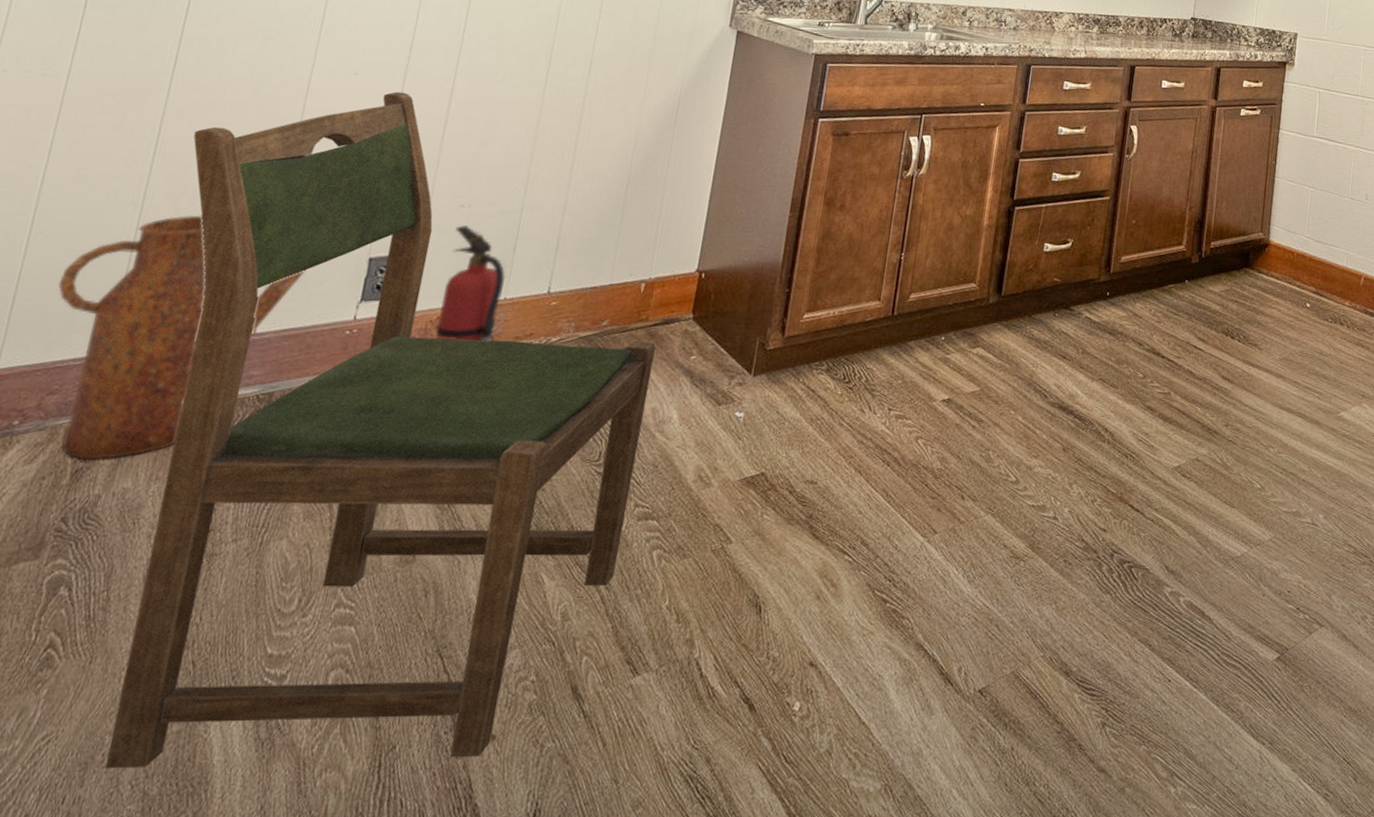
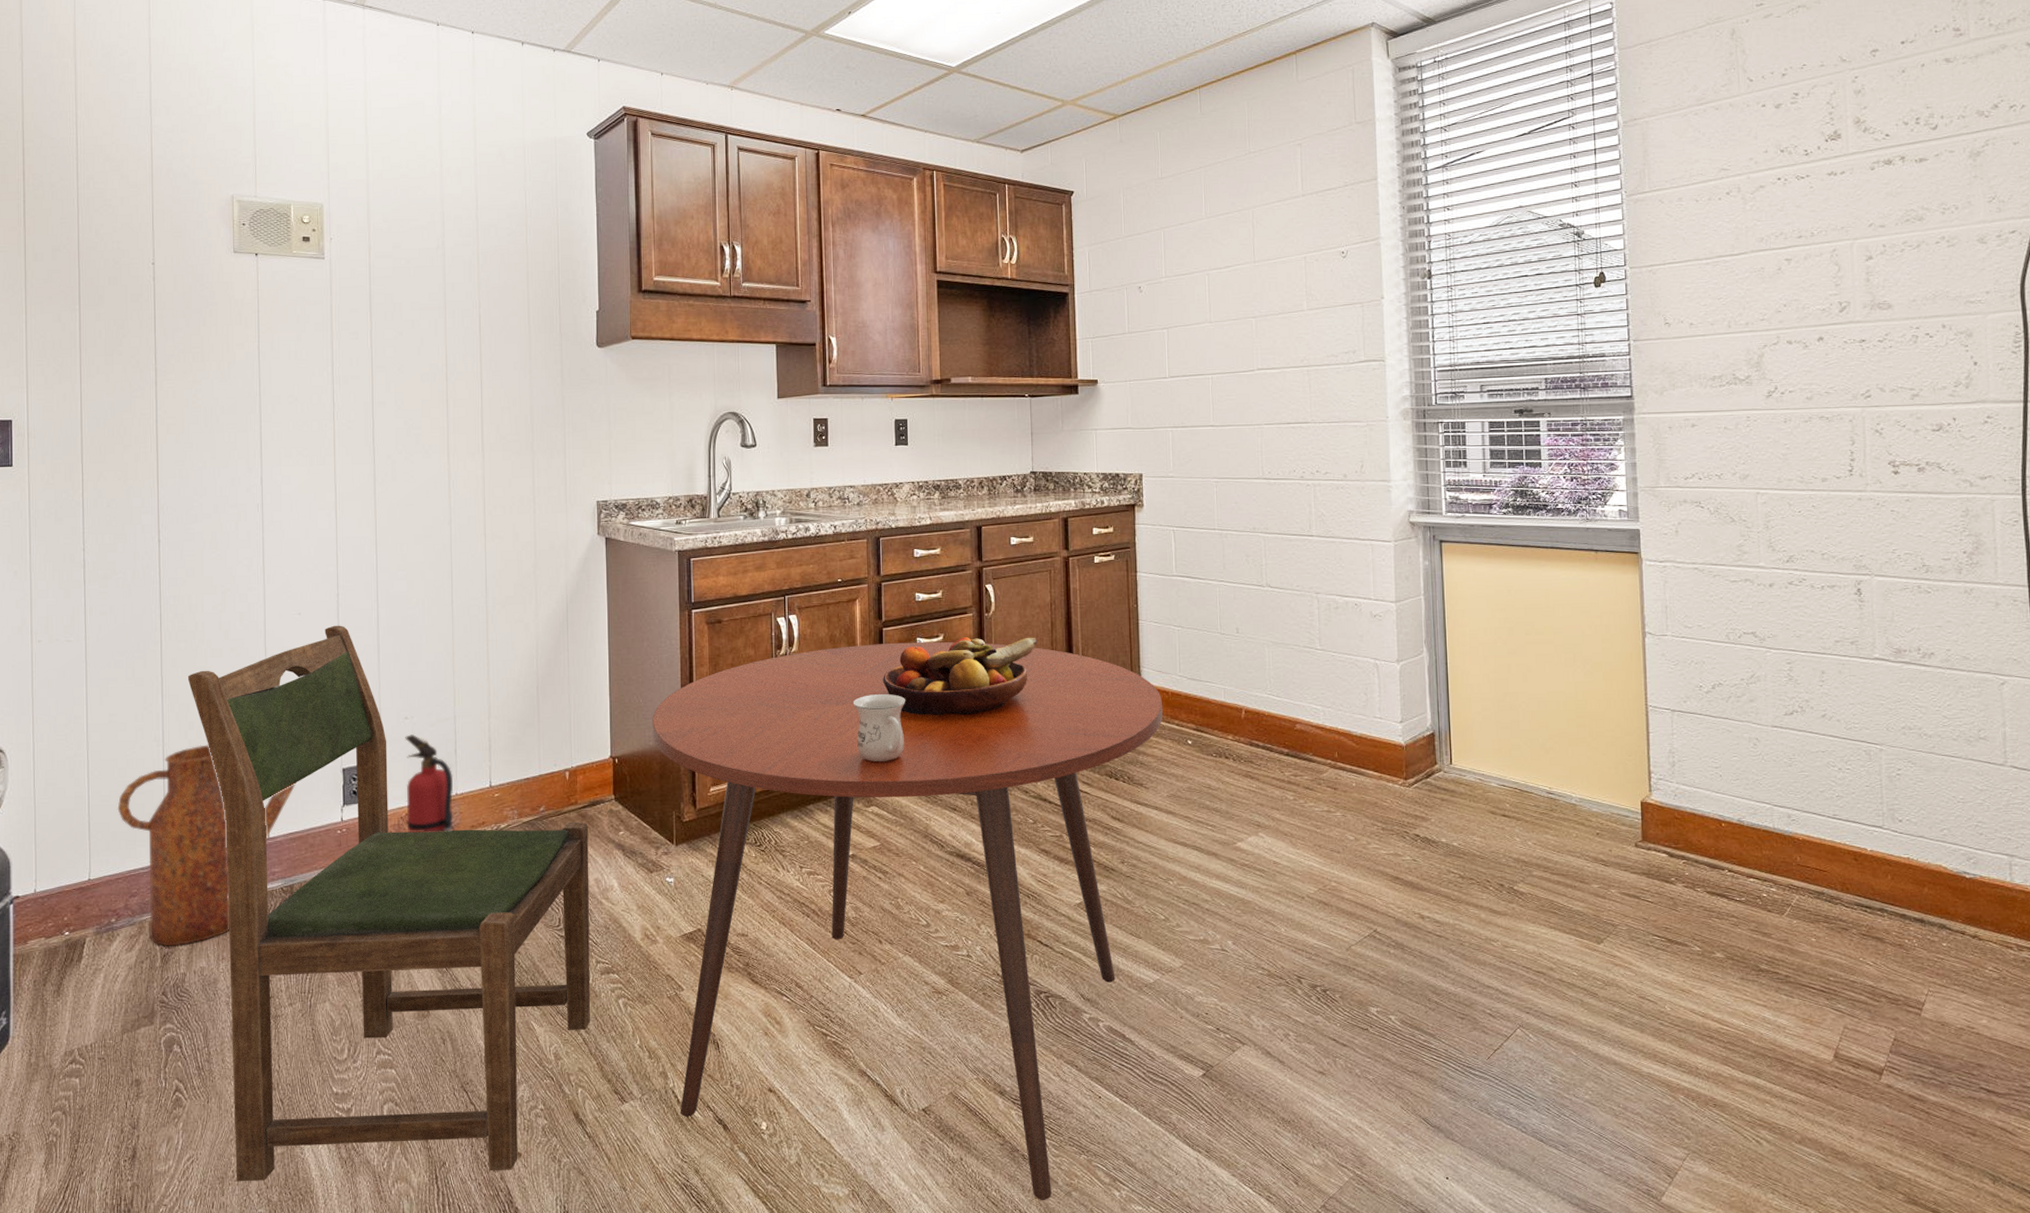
dining table: none [700,174,1288,797] -> present [652,641,1164,1200]
mug: none [972,227,1032,301] -> present [853,694,906,762]
fruit bowl: none [1010,177,1174,259] -> present [883,637,1038,716]

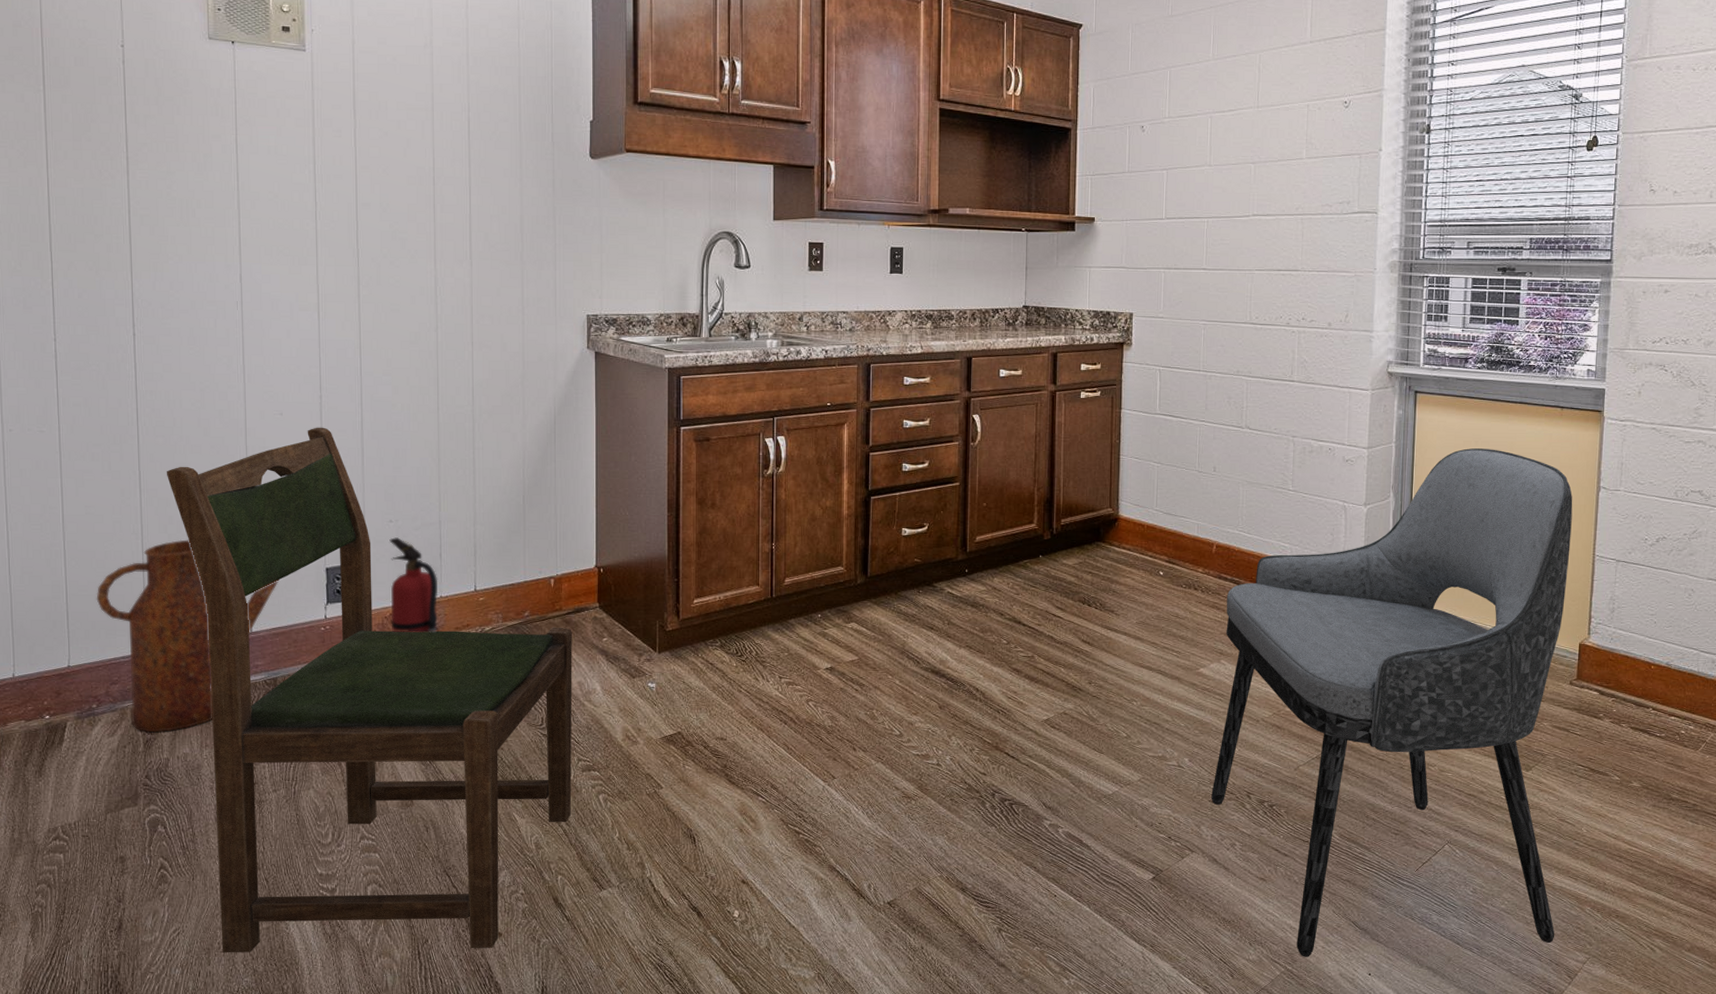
dining table: present [652,641,1164,1200] -> none [638,467,1138,986]
mug: present [853,694,906,762] -> none [837,516,890,581]
fruit bowl: present [883,637,1038,716] -> none [867,465,1021,540]
dining chair: none [1259,597,1648,1160] -> present [1211,448,1573,957]

